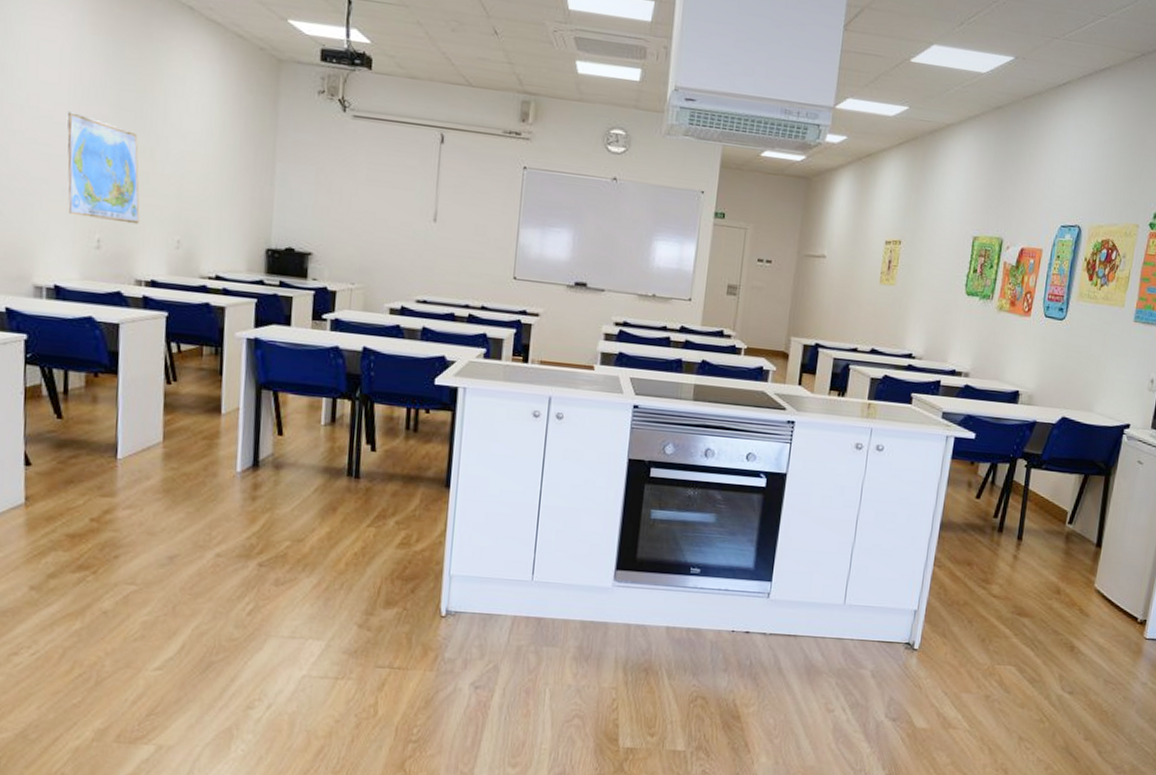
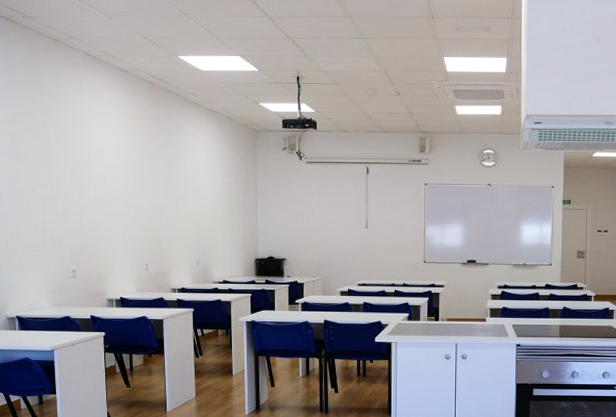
world map: present [66,112,140,225] -> none [122,182,172,251]

